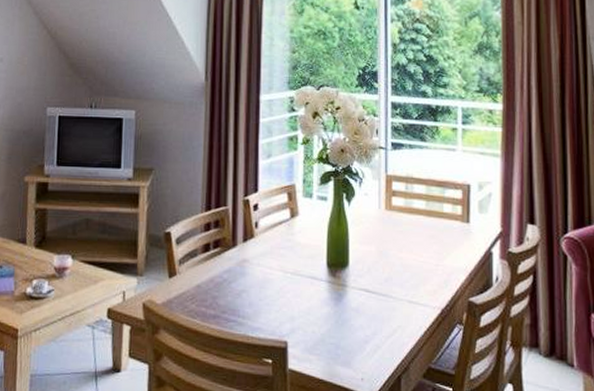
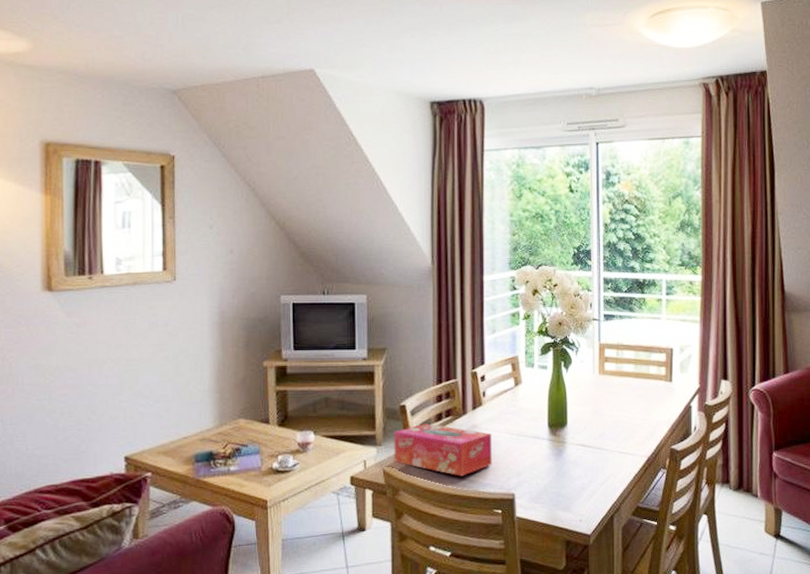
tissue box: none [155,254,263,317] -> present [394,424,492,476]

